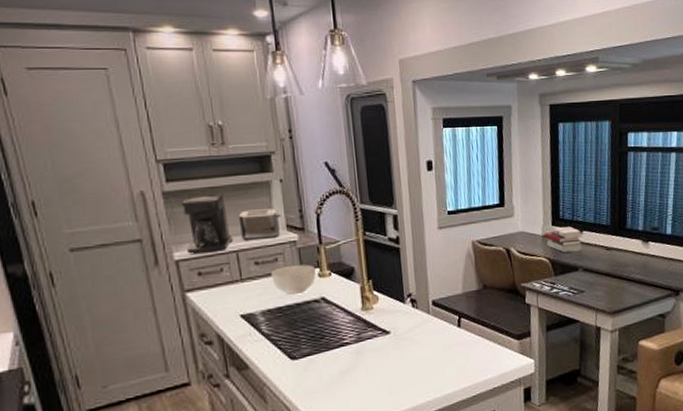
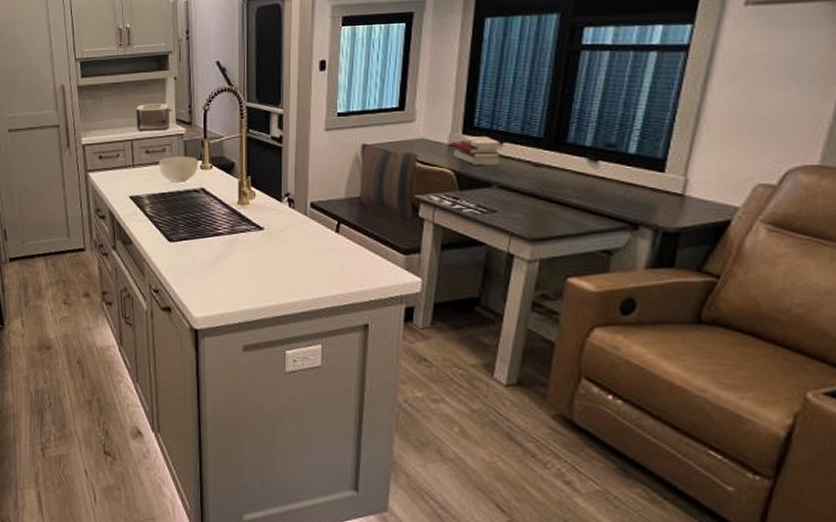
coffee maker: present [182,192,233,254] -> none [92,87,129,140]
pillow: none [471,239,522,307] -> present [358,143,418,220]

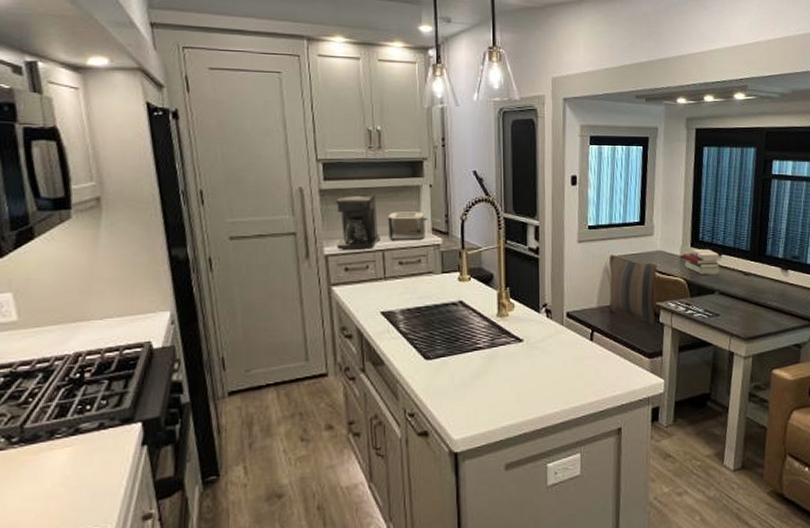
coffee maker: none [92,87,129,140] -> present [336,193,380,250]
bowl: present [158,155,199,184] -> none [412,267,457,297]

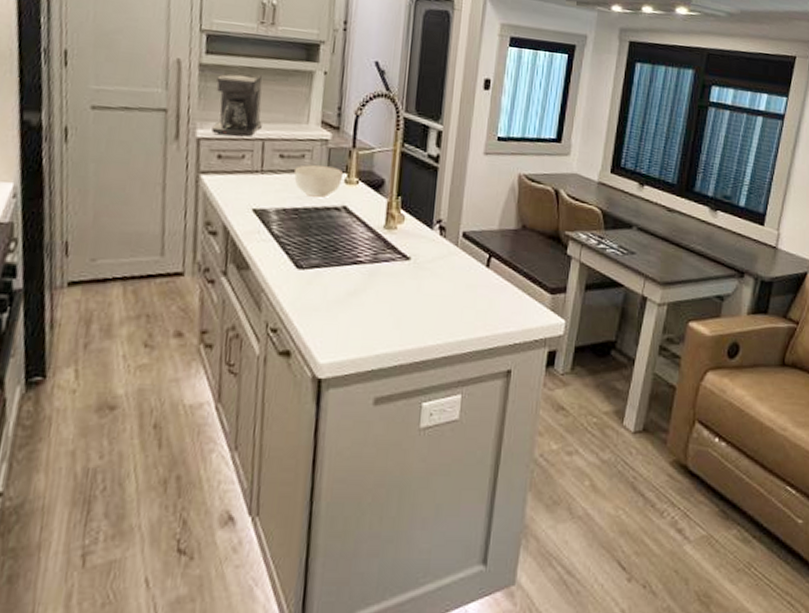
toaster: present [387,212,428,241] -> none [271,97,318,134]
bowl: none [412,267,457,297] -> present [293,164,344,199]
pillow: present [609,255,658,326] -> none [511,172,571,257]
books: present [682,249,720,274] -> none [600,176,642,207]

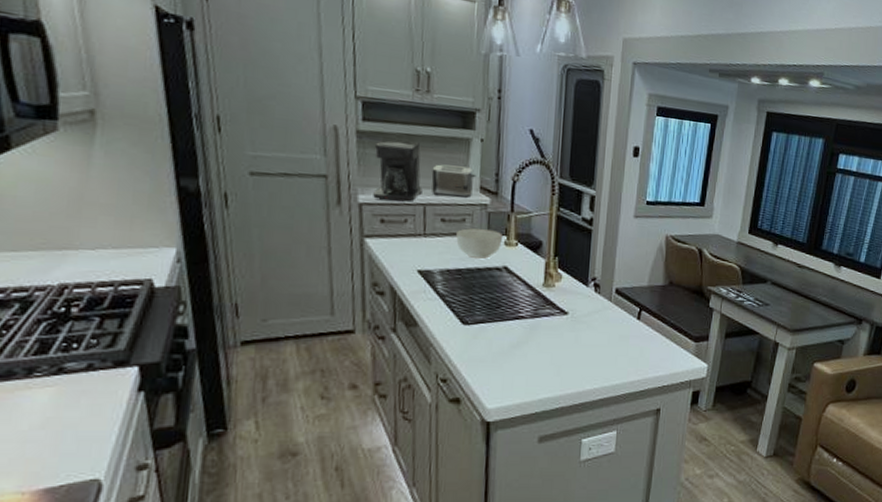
toaster: none [271,97,318,134] -> present [431,164,477,199]

